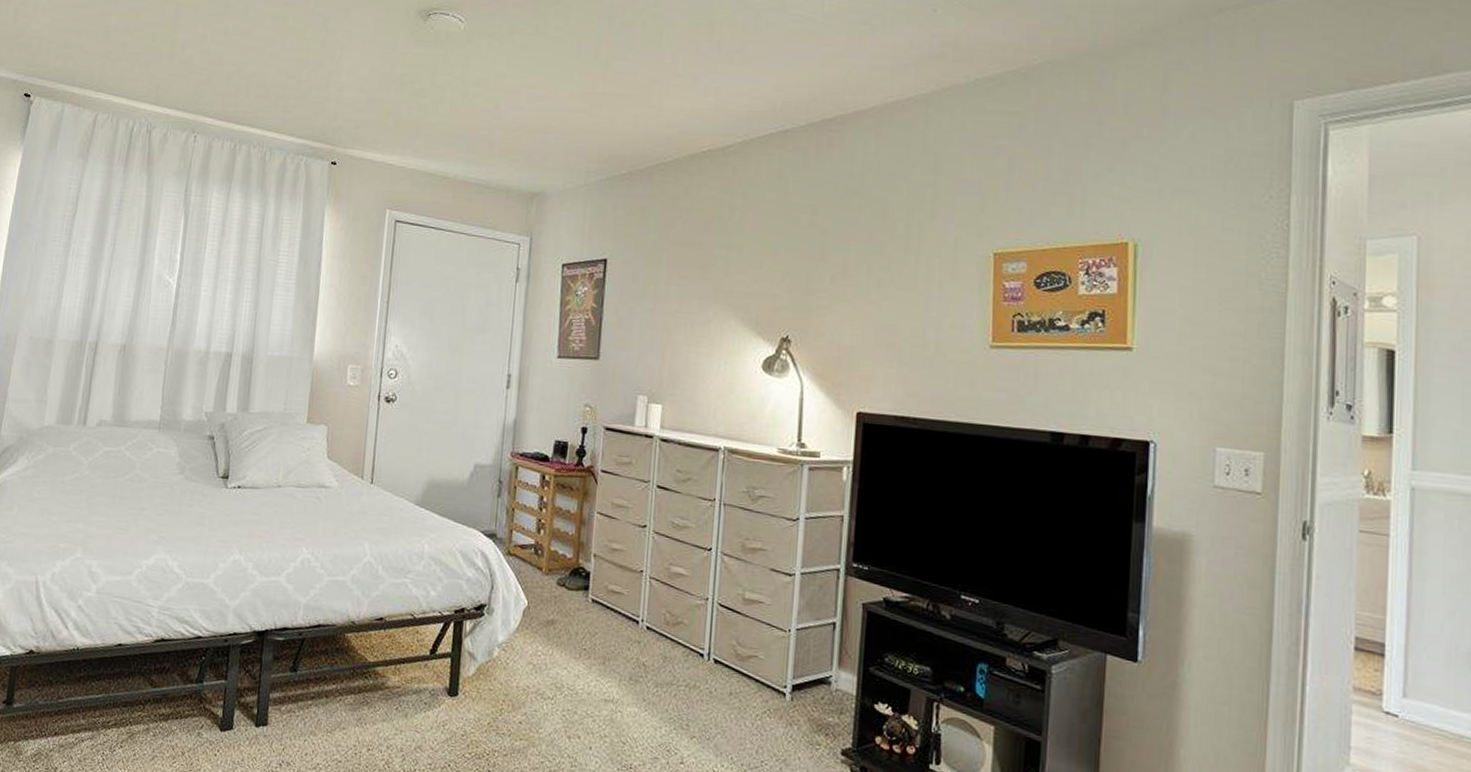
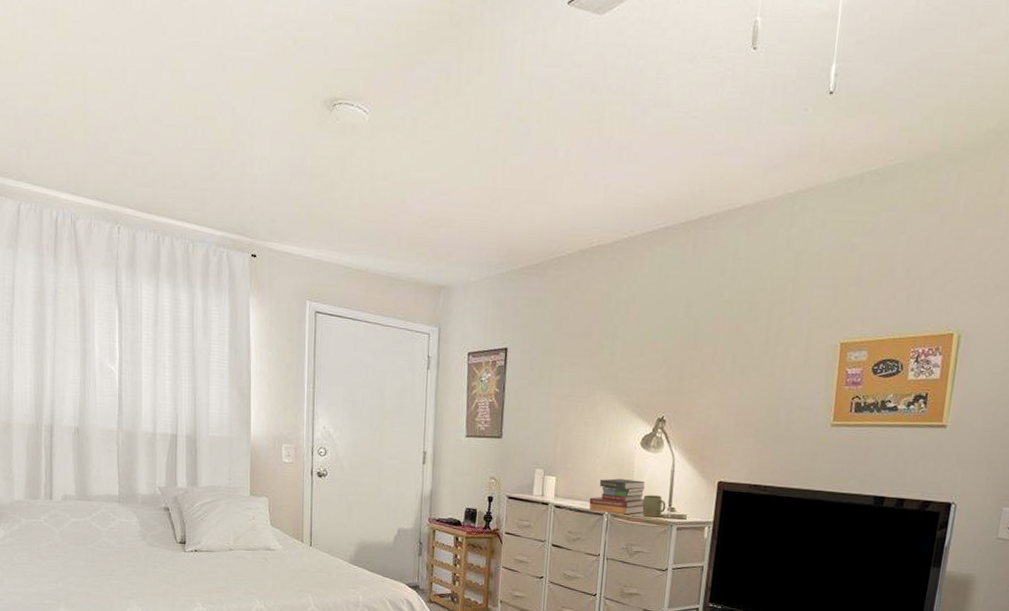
books: none [701,407,768,452] -> present [589,478,645,515]
mug: none [765,427,795,455] -> present [642,495,666,518]

